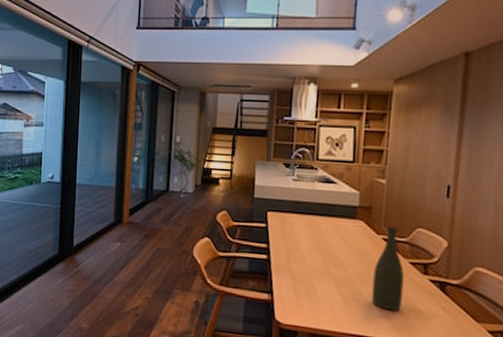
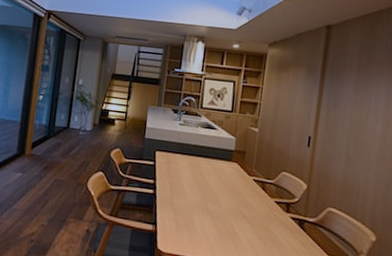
bottle: present [372,227,405,311] -> none [242,169,270,244]

